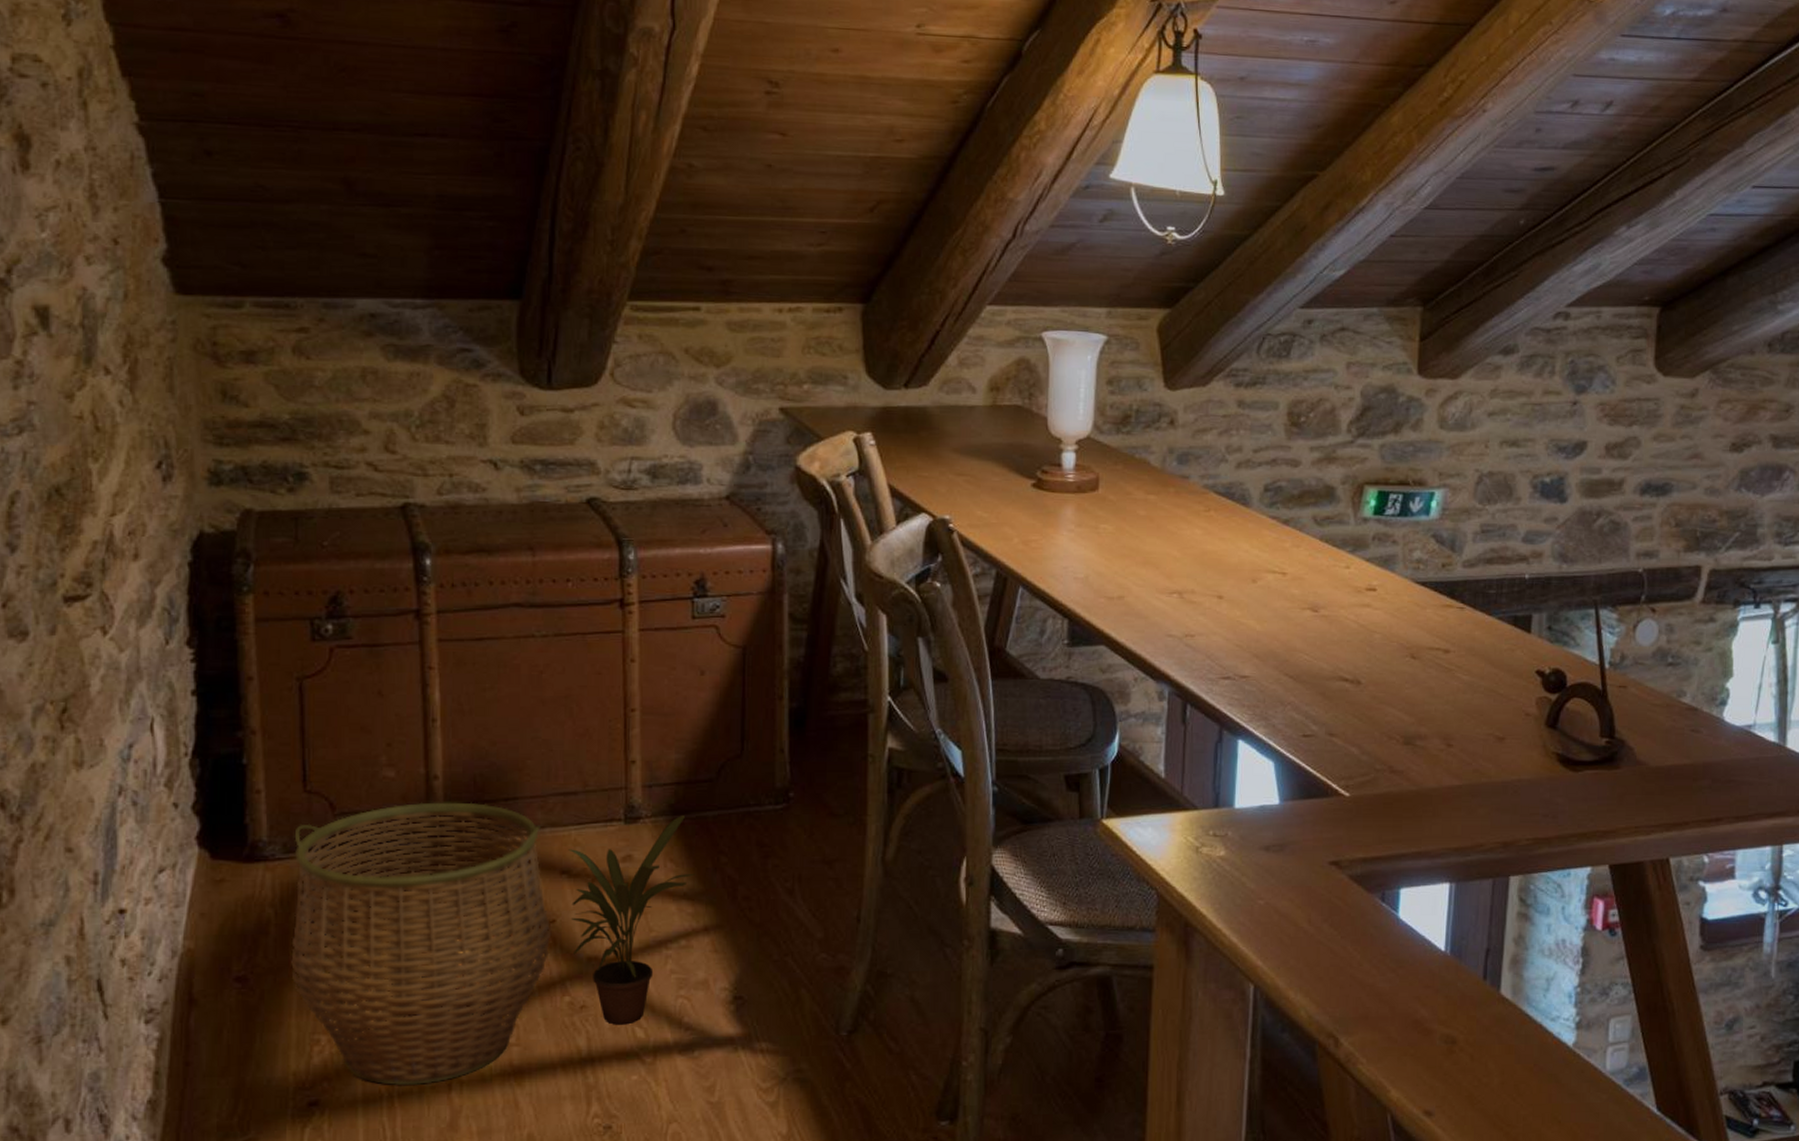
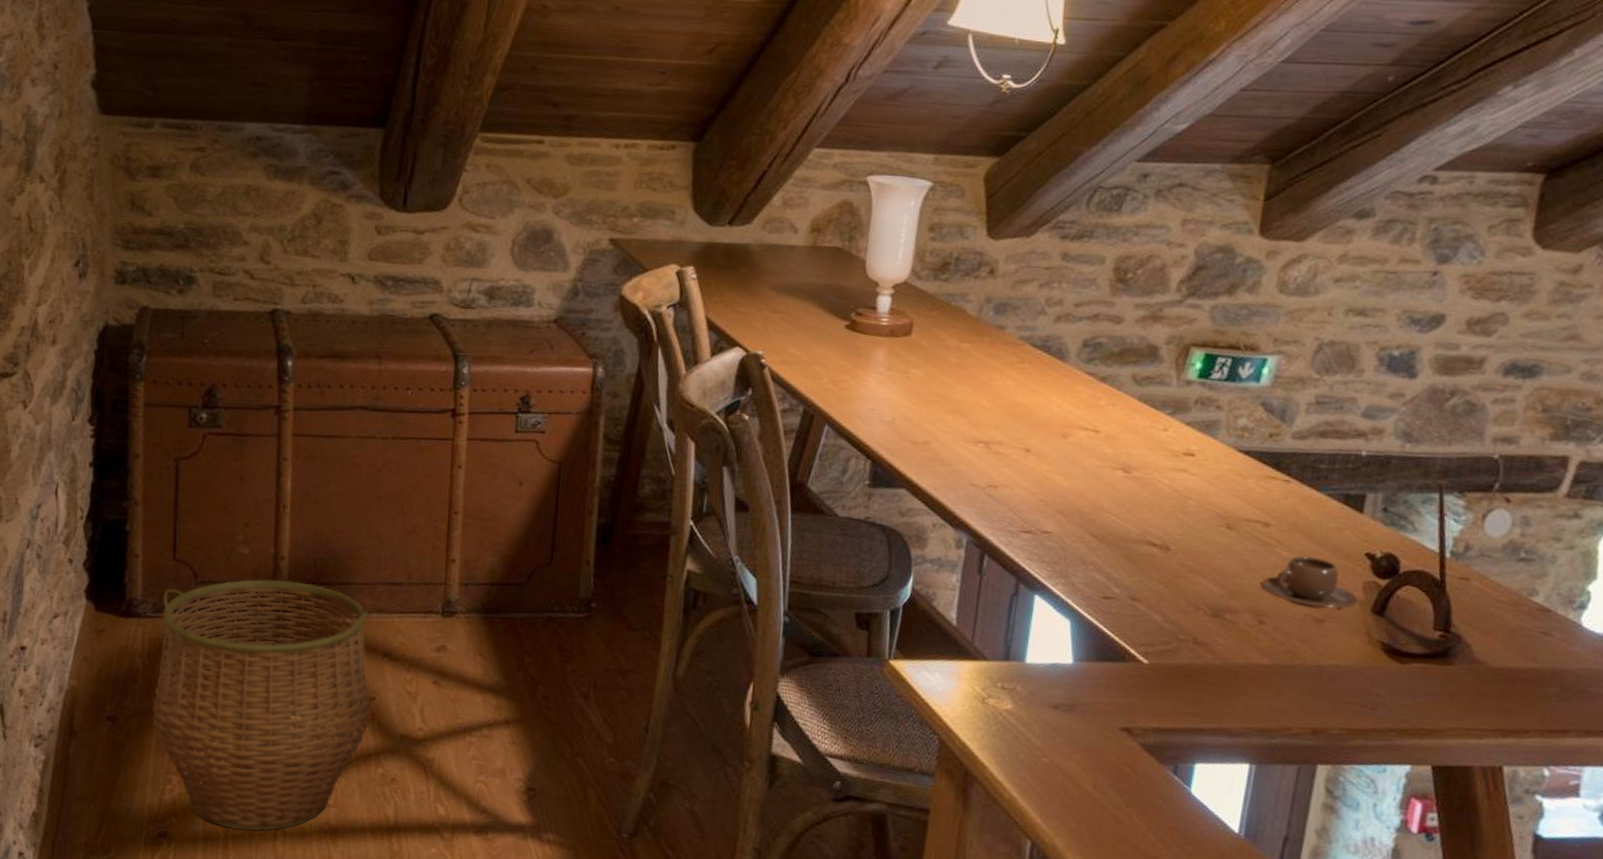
potted plant: present [568,816,696,1025] -> none [389,614,502,801]
teacup: none [1445,678,1533,727] -> present [1260,556,1358,609]

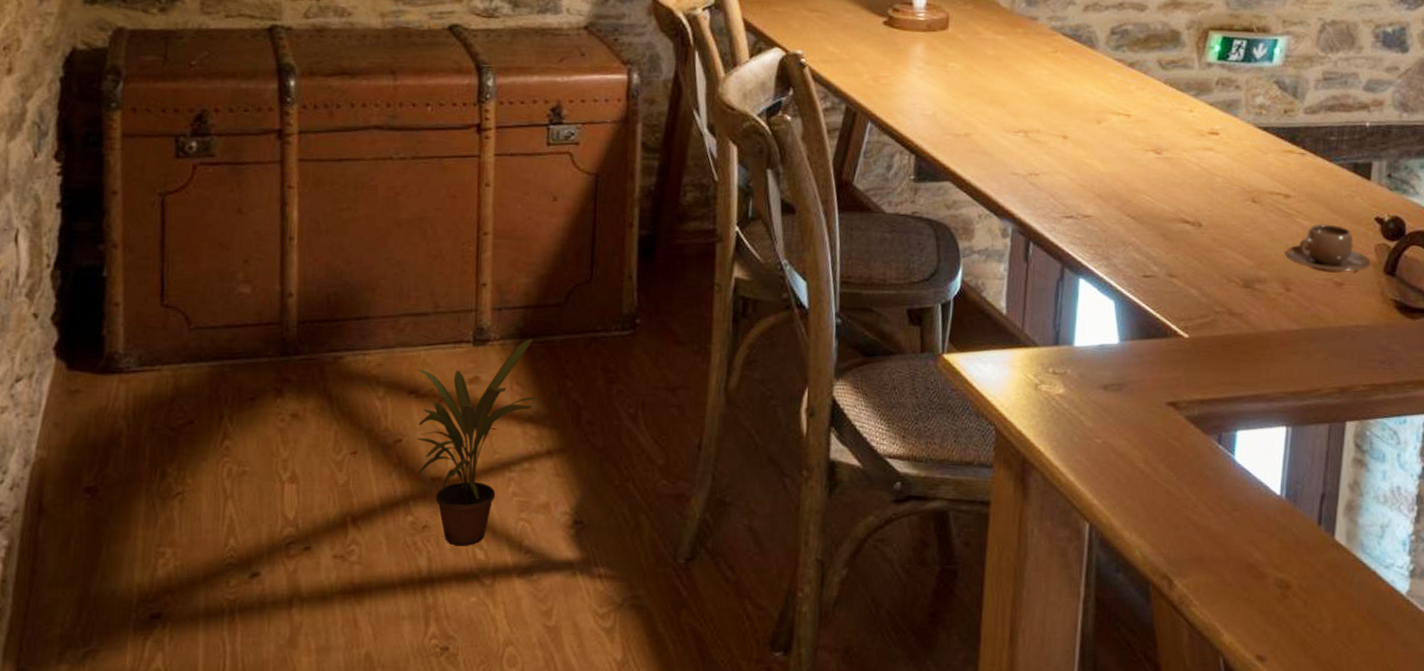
basket: present [153,579,371,831] -> none [140,319,397,600]
potted plant: none [389,614,502,801] -> present [417,339,542,546]

